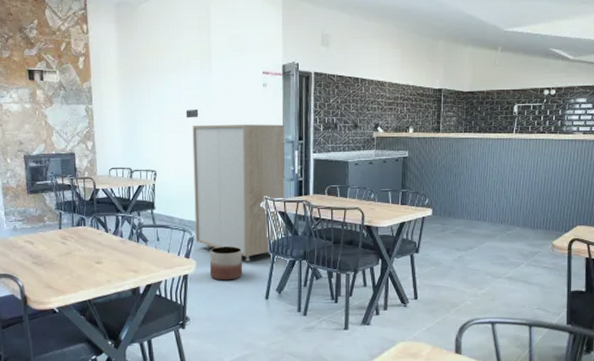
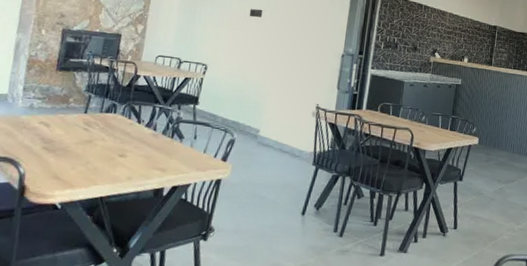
storage cabinet: present [192,124,285,262] -> none [236,25,348,172]
planter: present [210,246,242,281] -> none [246,152,284,191]

